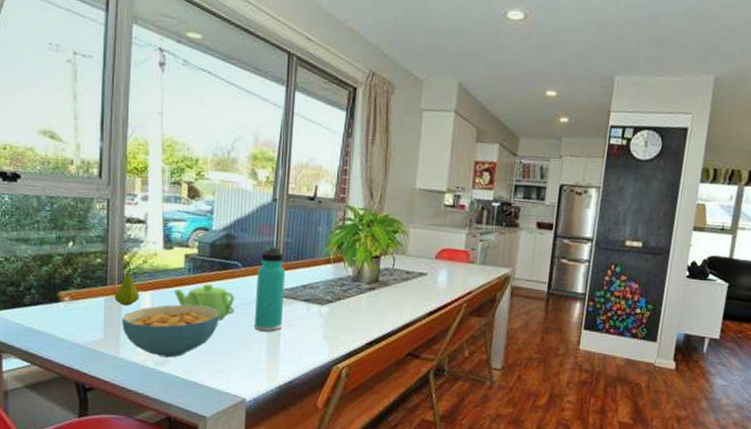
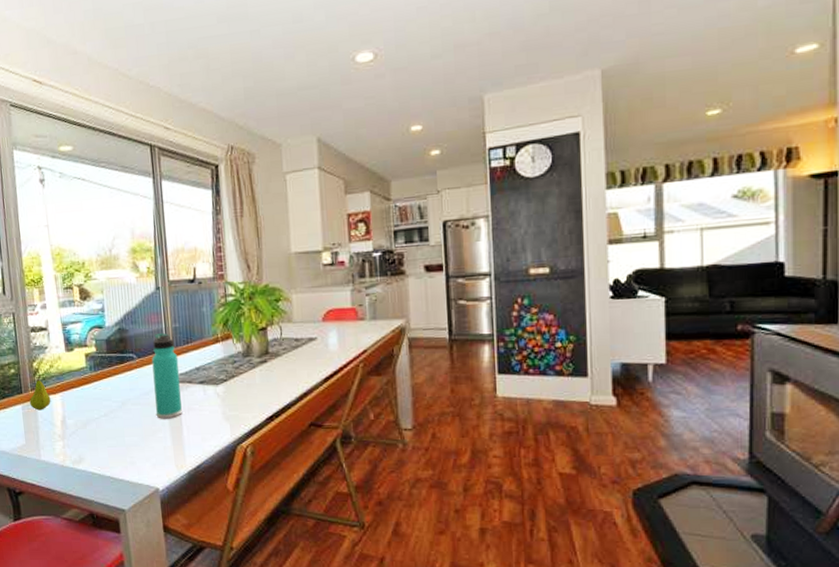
cereal bowl: present [122,304,219,358] -> none [39,401,124,456]
teapot: present [173,284,235,321] -> none [79,380,137,413]

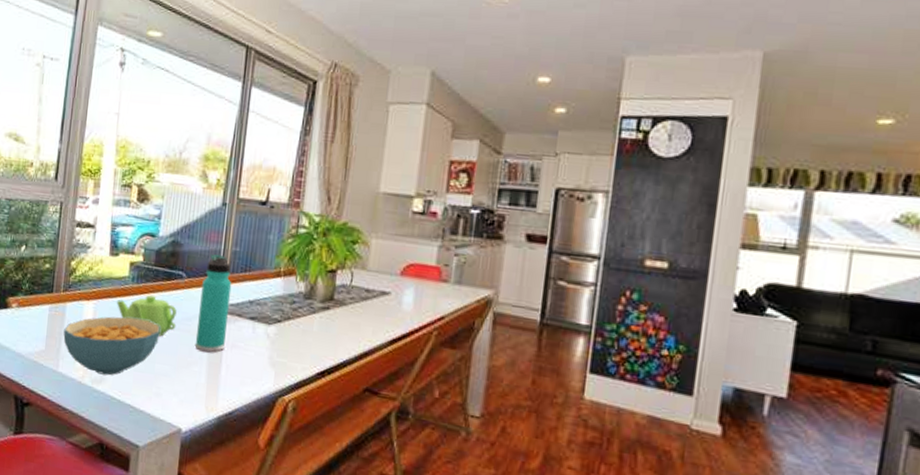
fruit: present [29,376,51,411] -> none [59,277,83,316]
cereal bowl: none [39,401,124,456] -> present [63,316,161,376]
teapot: none [79,380,137,413] -> present [116,295,177,337]

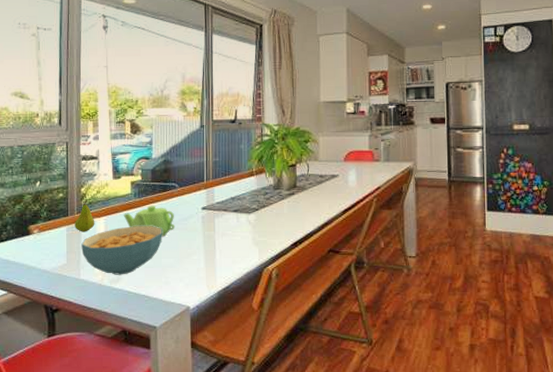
fruit: none [59,277,83,316] -> present [75,200,95,232]
thermos bottle: present [194,253,232,353] -> none [192,165,217,243]

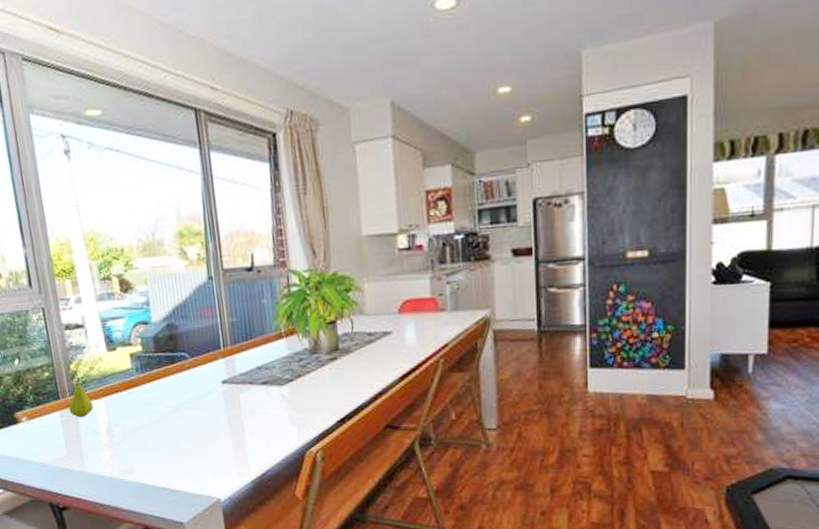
cereal bowl: present [81,226,162,275] -> none [81,406,178,466]
teapot: present [123,206,175,237] -> none [125,382,192,419]

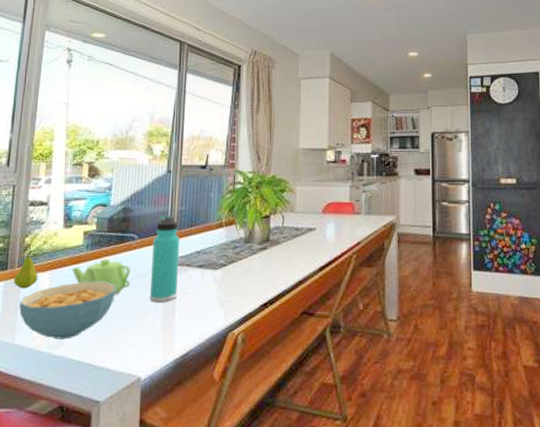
cereal bowl: none [81,406,178,466] -> present [19,282,116,340]
teapot: none [125,382,192,419] -> present [71,259,131,295]
thermos bottle: none [207,328,243,424] -> present [149,214,180,303]

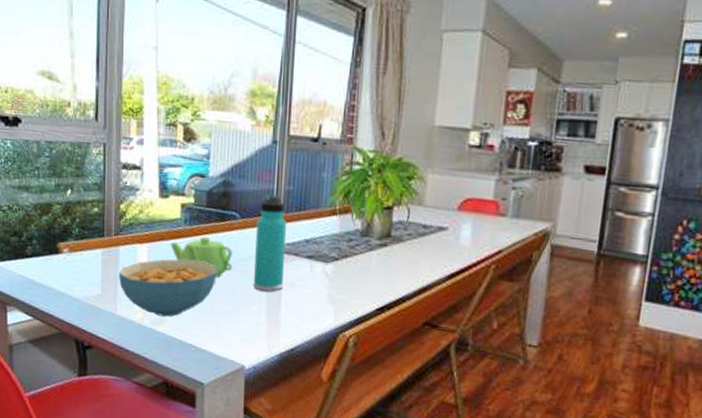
fruit: present [13,252,38,289] -> none [111,220,136,260]

